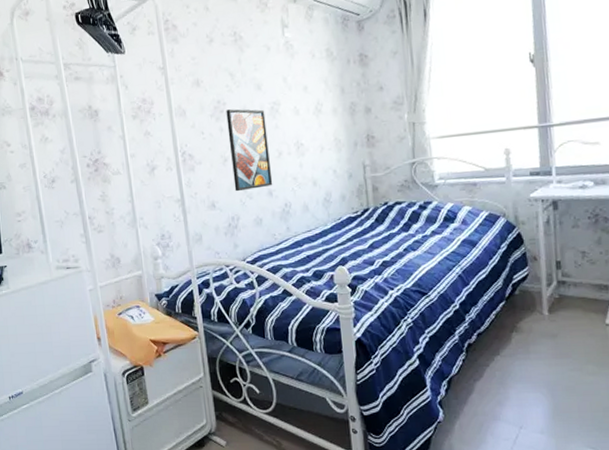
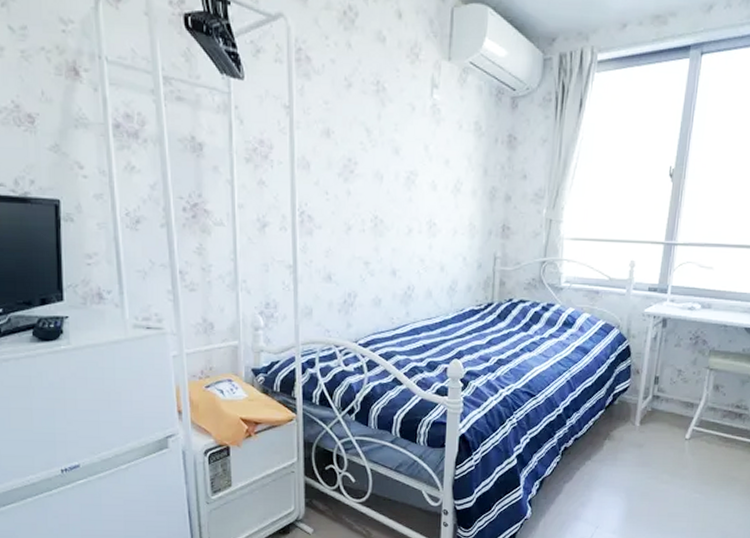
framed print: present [226,109,273,192] -> none [355,171,400,266]

